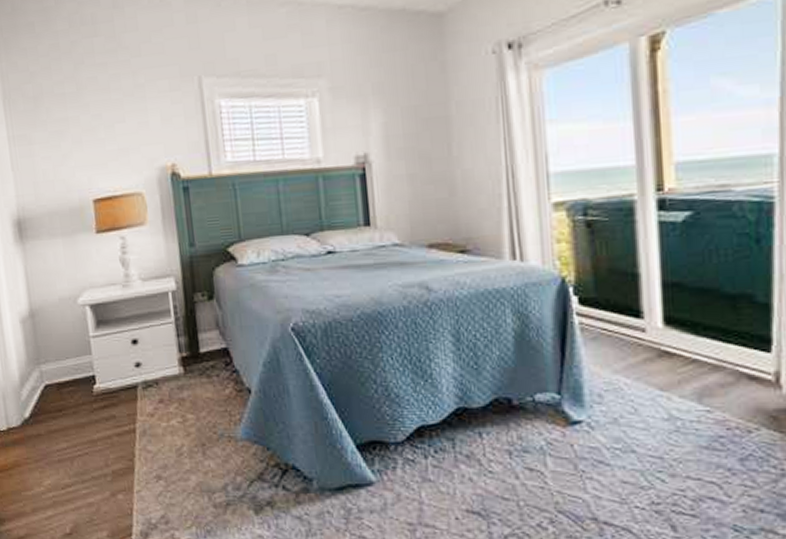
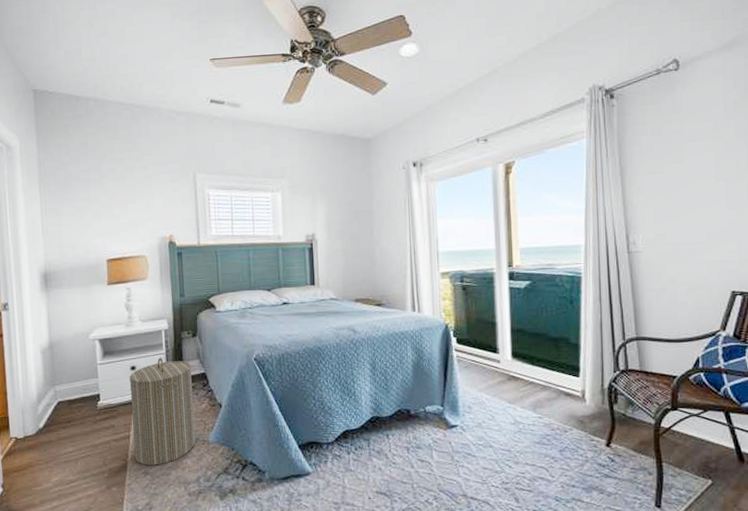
laundry hamper: none [130,327,219,468] -> present [129,357,195,466]

